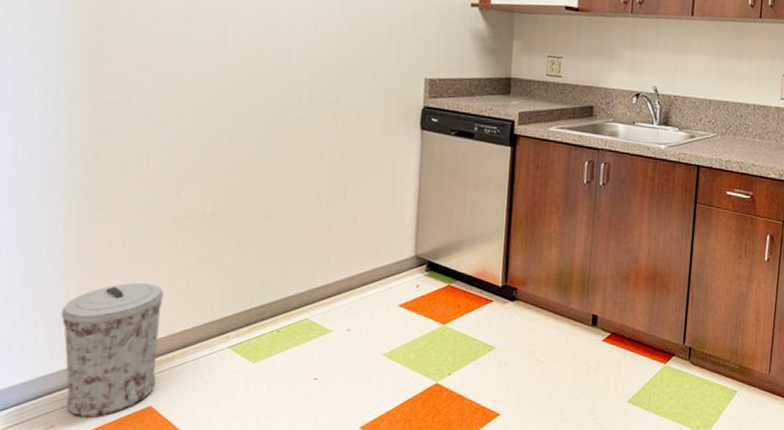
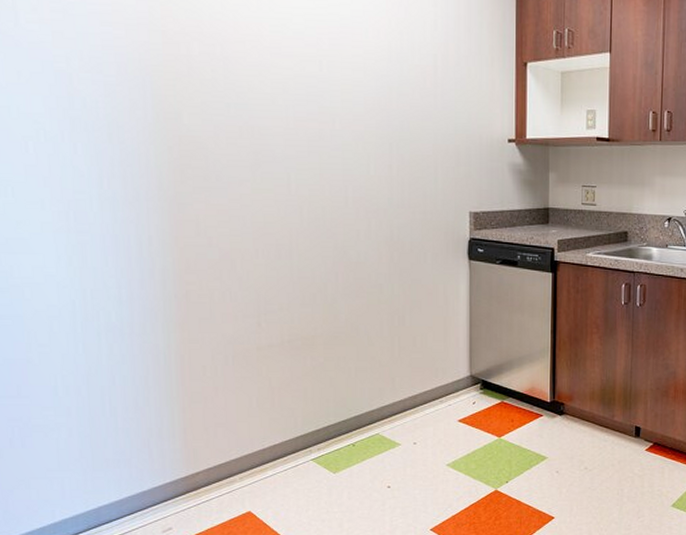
trash can: present [60,283,164,418] -> none [168,405,253,521]

